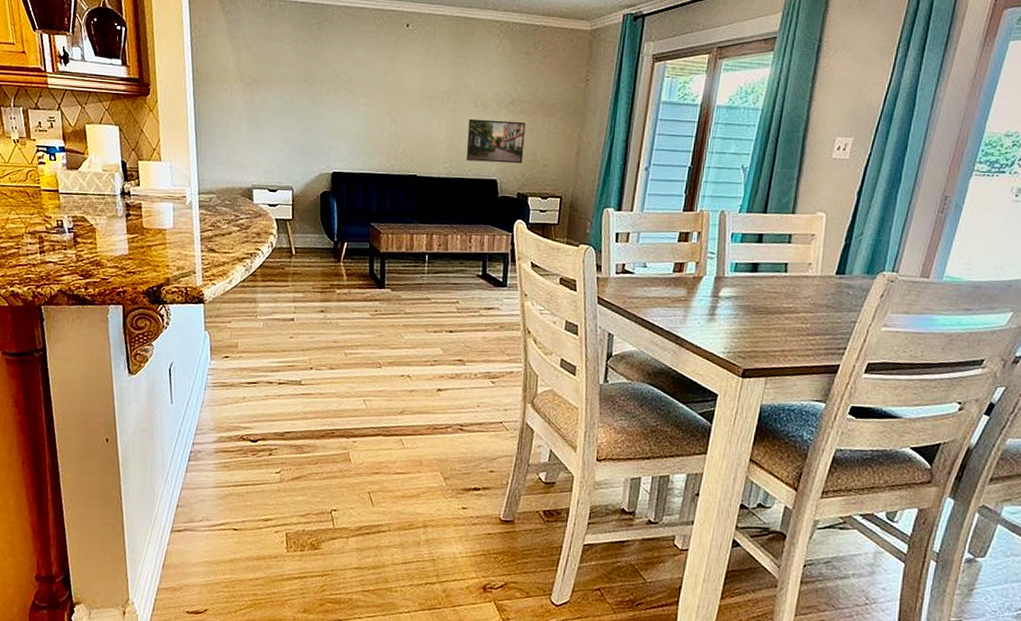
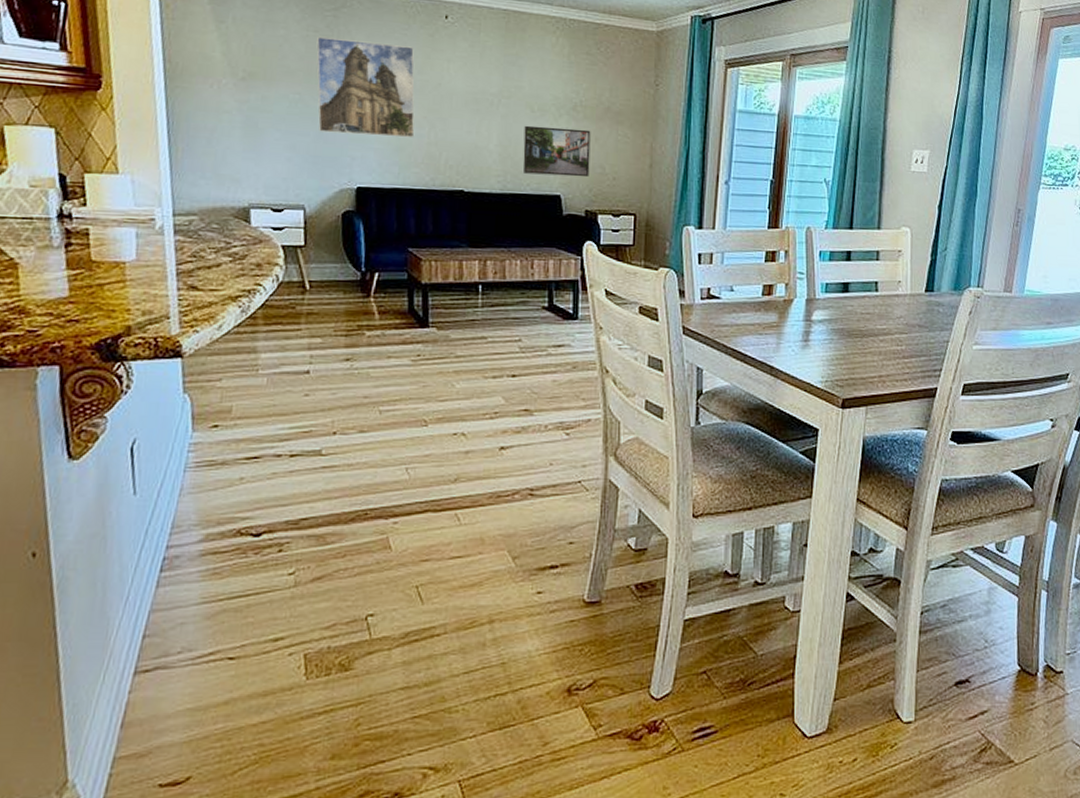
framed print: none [304,46,381,130] -> present [316,36,415,137]

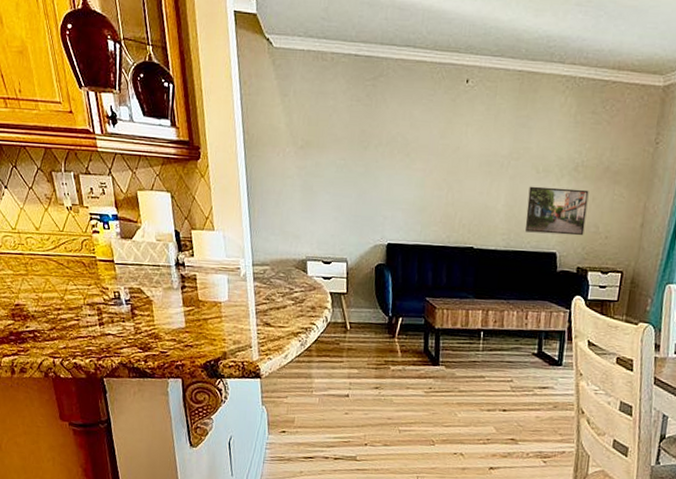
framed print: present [316,36,415,137] -> none [358,105,438,198]

